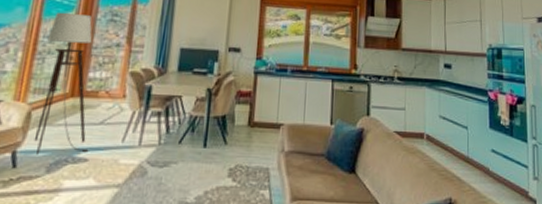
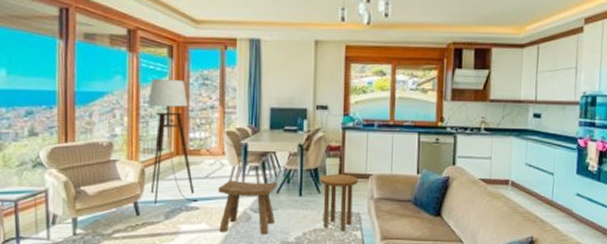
stool: none [108,127,181,192] -> present [218,180,278,234]
side table: none [227,122,269,190] -> present [320,174,359,231]

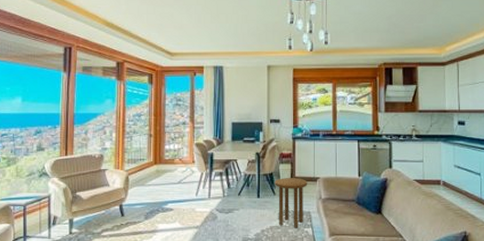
floor lamp: present [148,78,199,205] -> none [132,101,173,207]
stool: present [218,180,278,234] -> none [189,184,239,231]

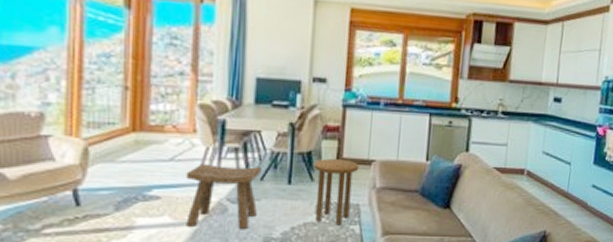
stool: none [189,184,239,231] -> present [186,163,262,229]

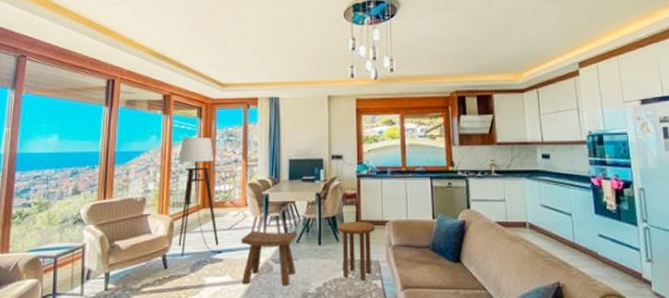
floor lamp: none [95,33,161,193] -> present [178,136,223,257]

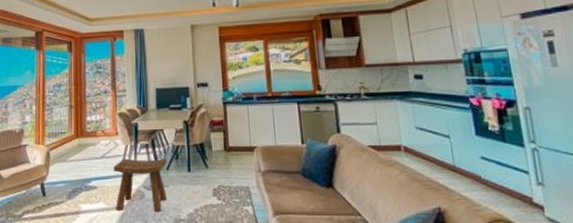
floor lamp: present [178,136,223,257] -> none [52,70,97,185]
side table: present [338,222,376,281] -> none [206,148,244,207]

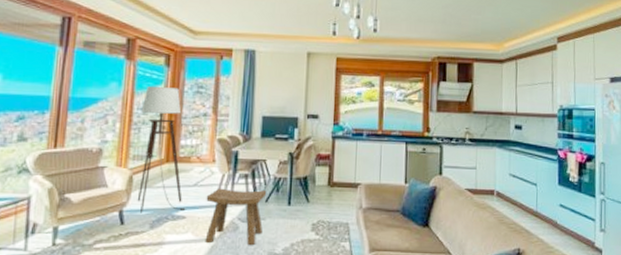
floor lamp: none [52,70,97,185] -> present [137,85,186,213]

